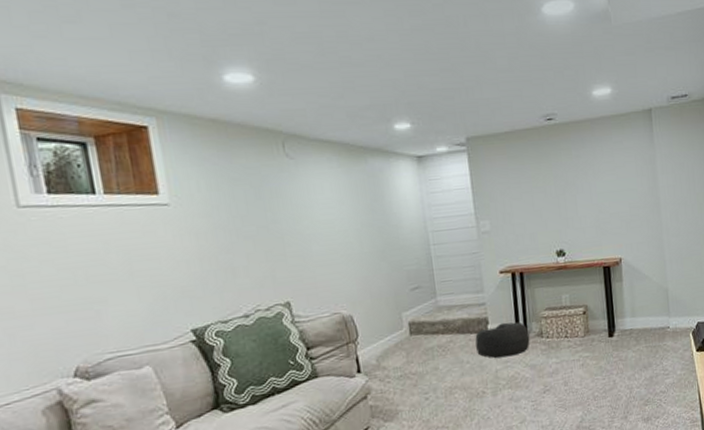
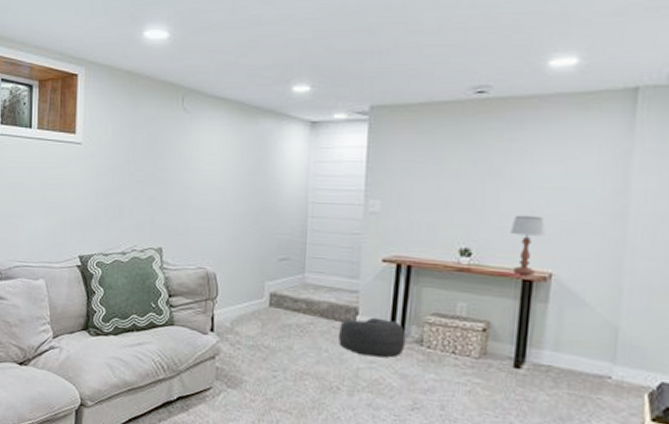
table lamp: none [589,215,612,264] -> present [511,215,545,275]

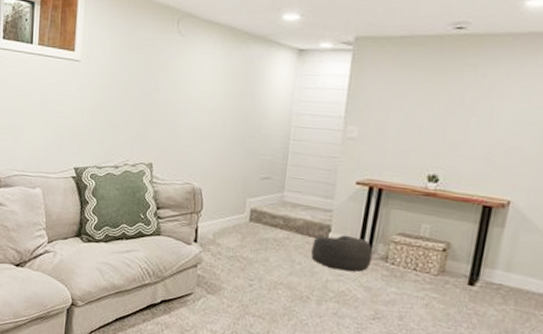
table lamp: present [511,215,545,275] -> none [475,145,508,202]

